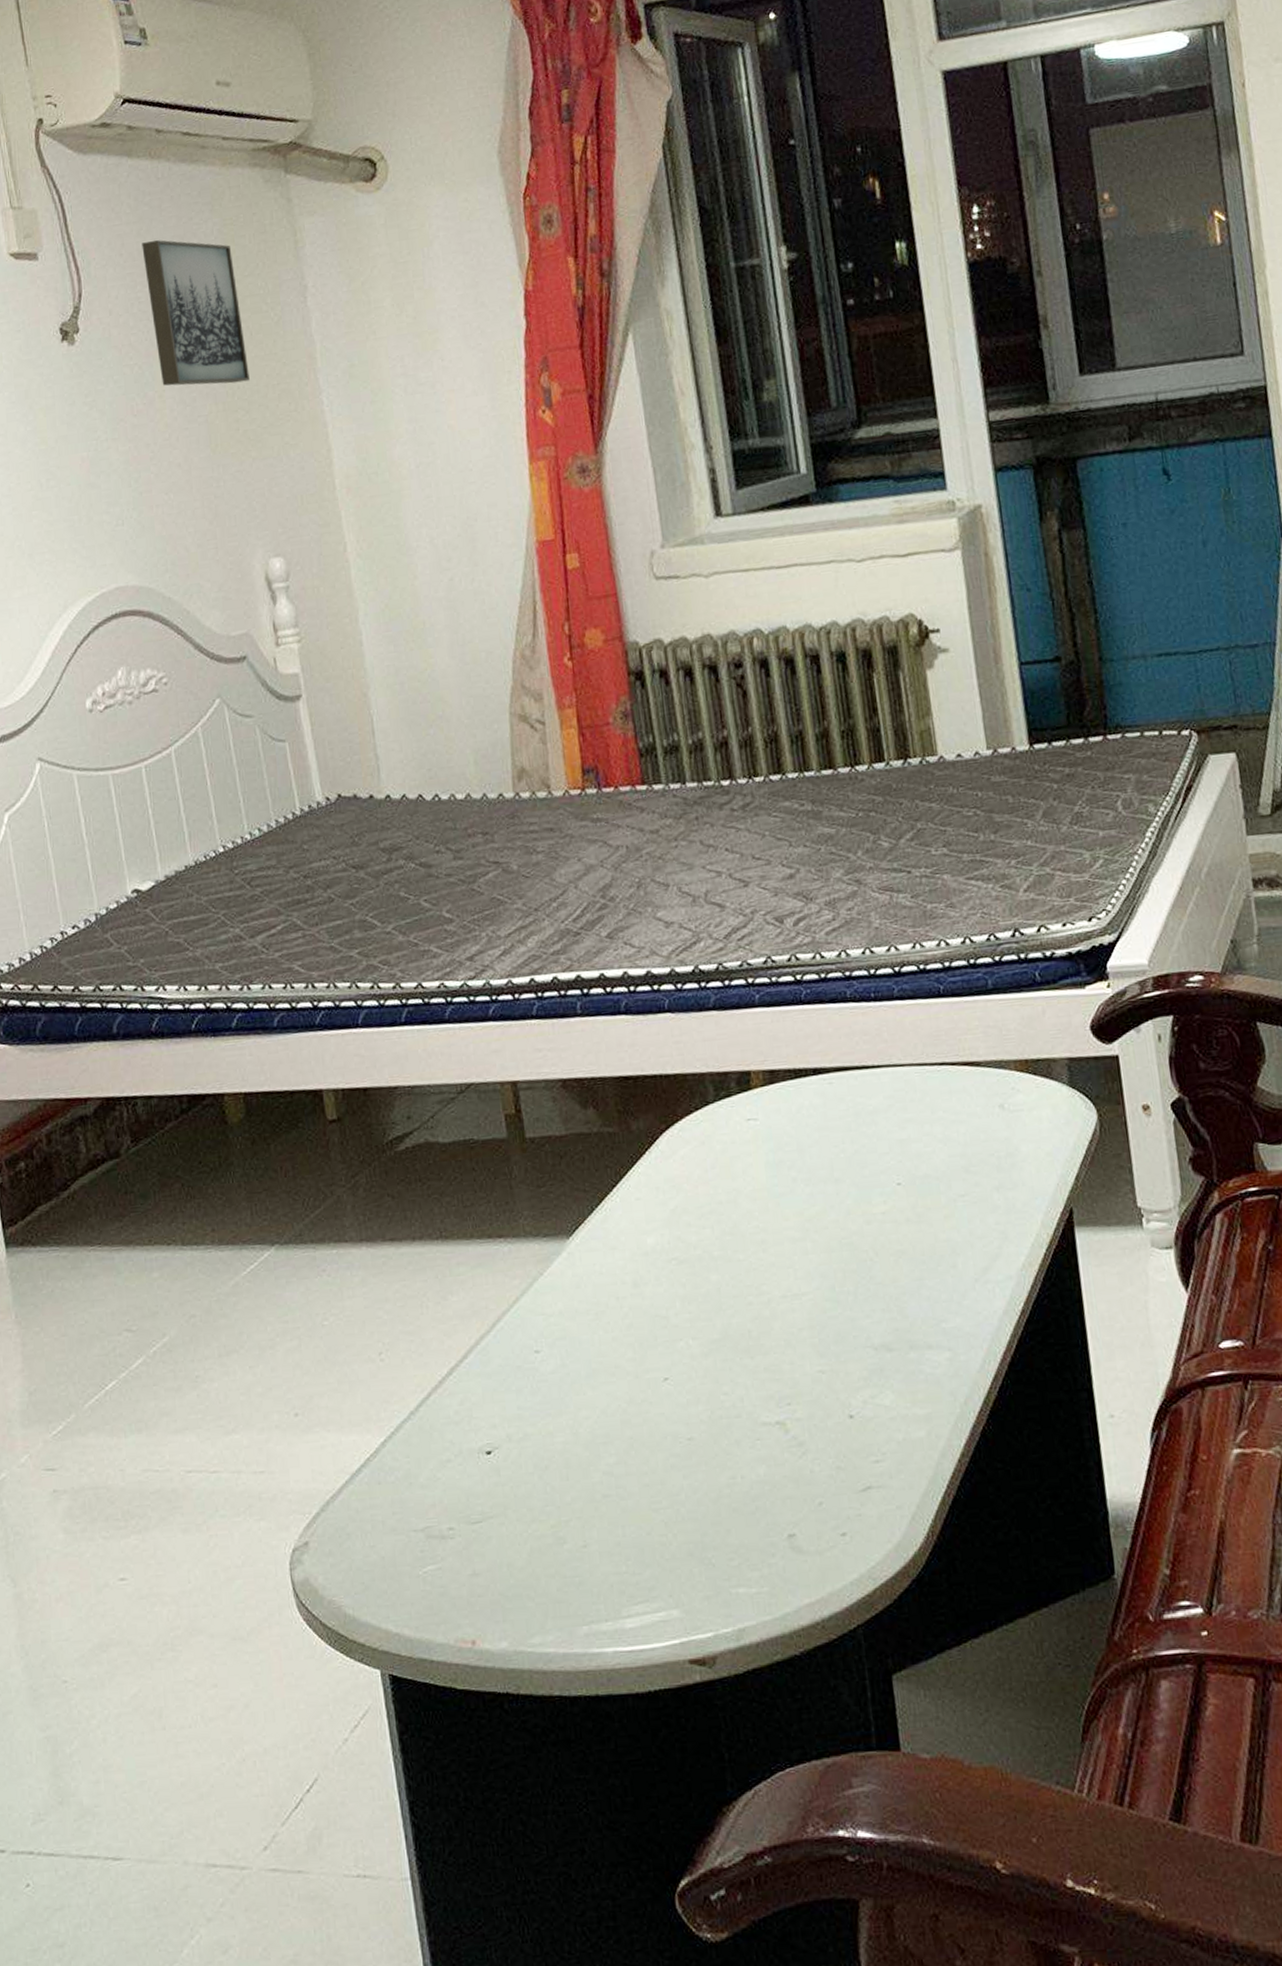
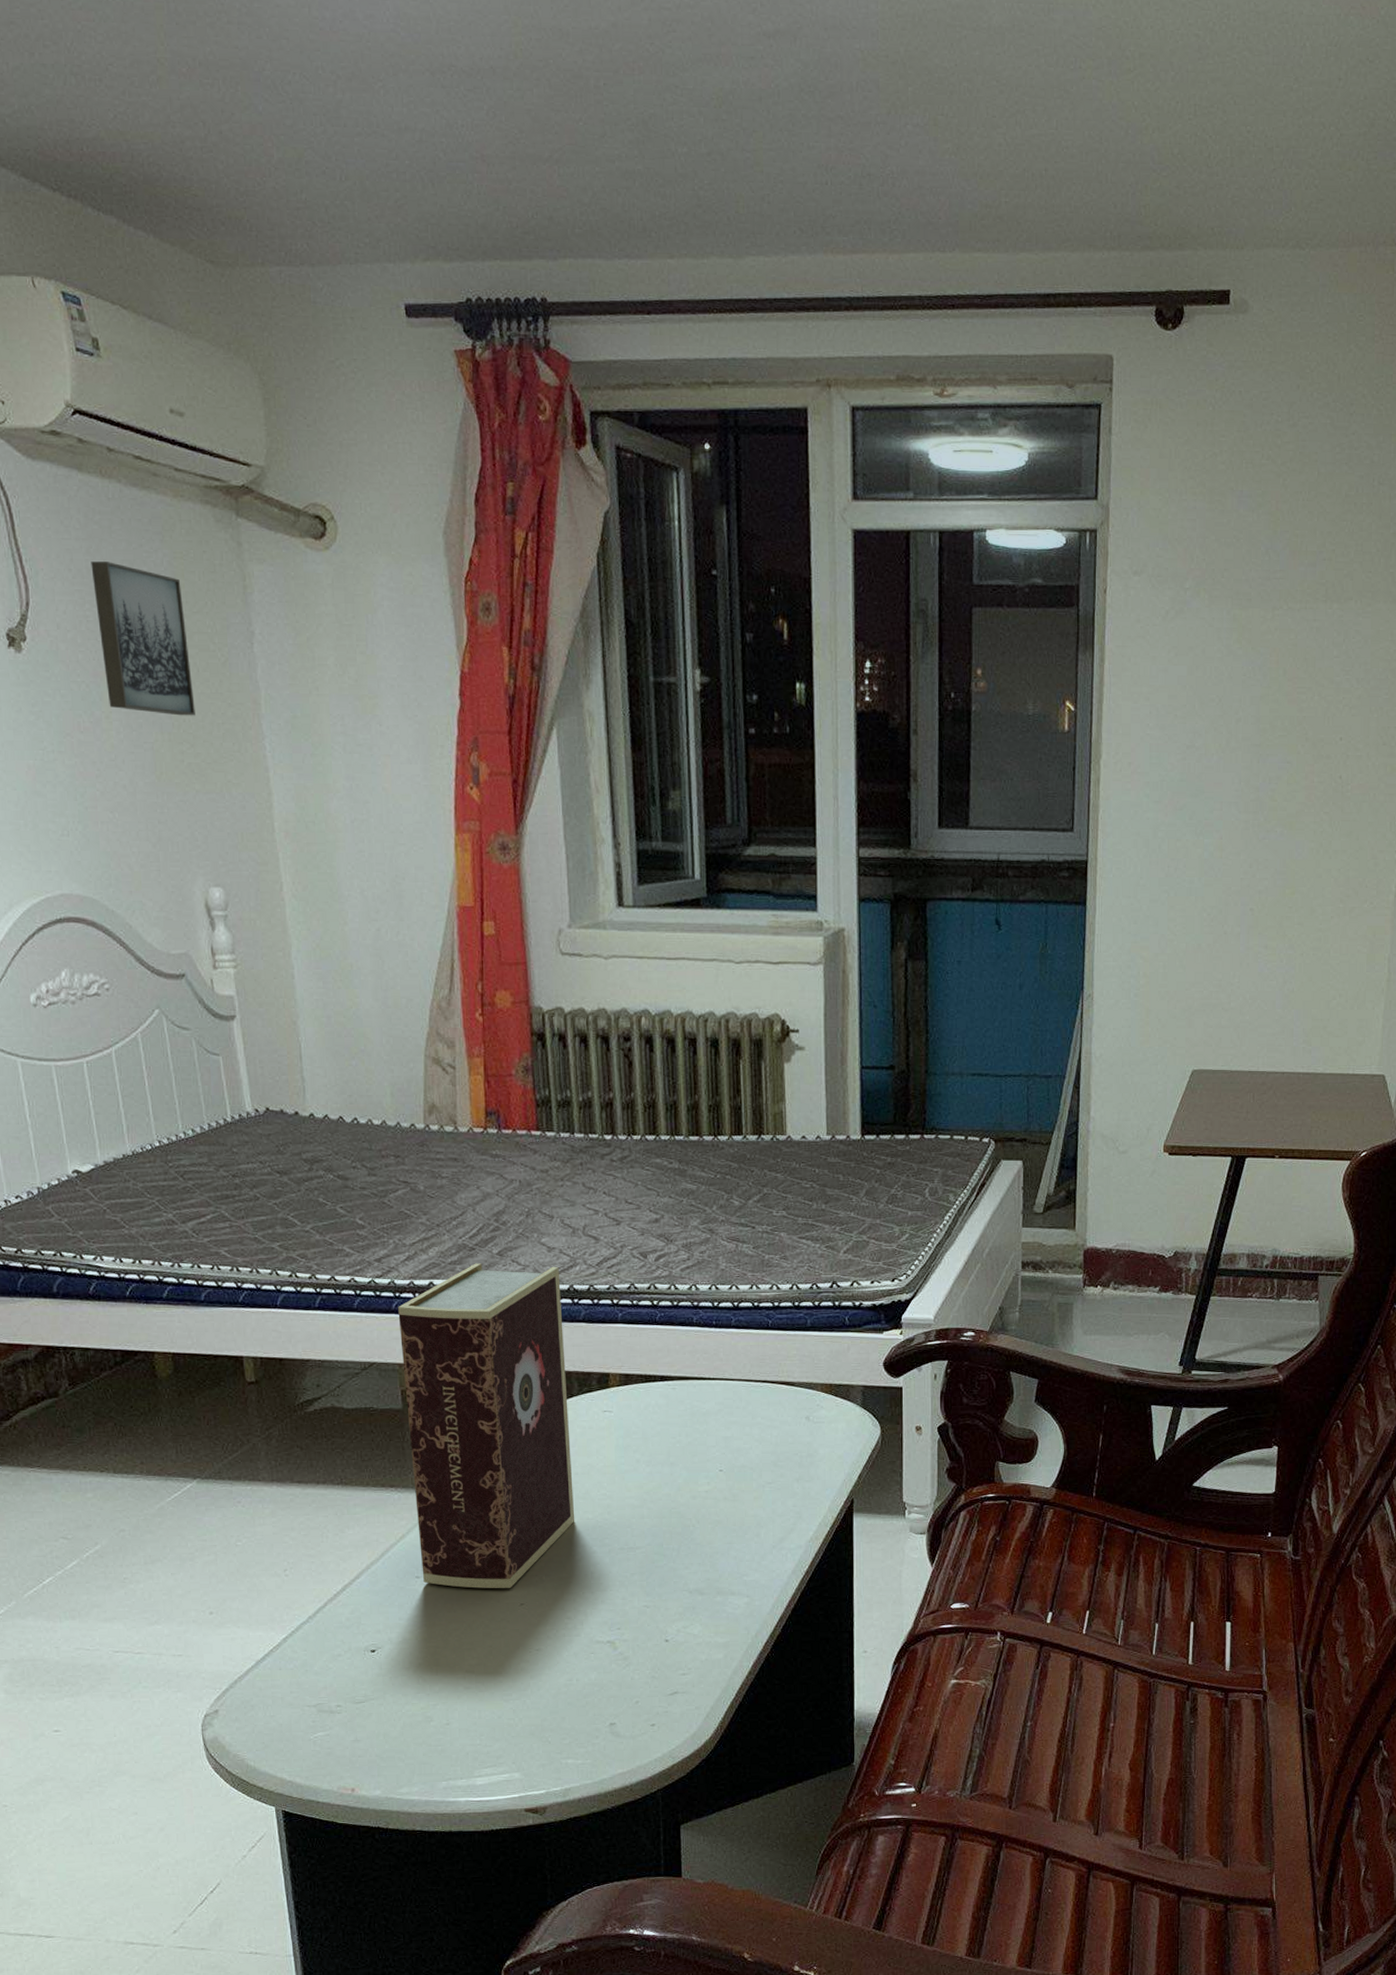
book: none [496,944,724,1362] -> present [398,1263,575,1589]

